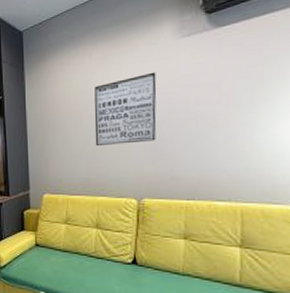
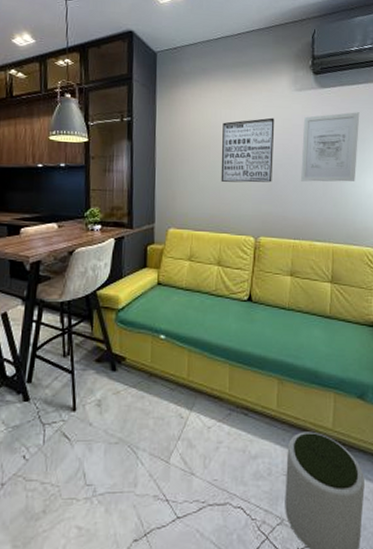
wall art: none [193,45,278,136] -> present [301,112,360,182]

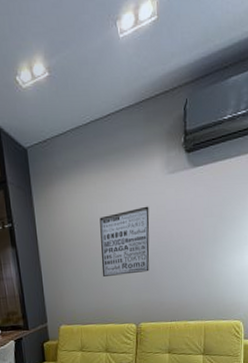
wall art: present [301,112,360,182] -> none [175,189,231,267]

